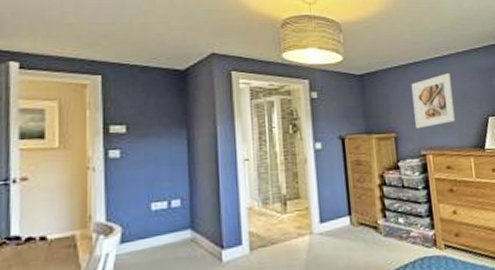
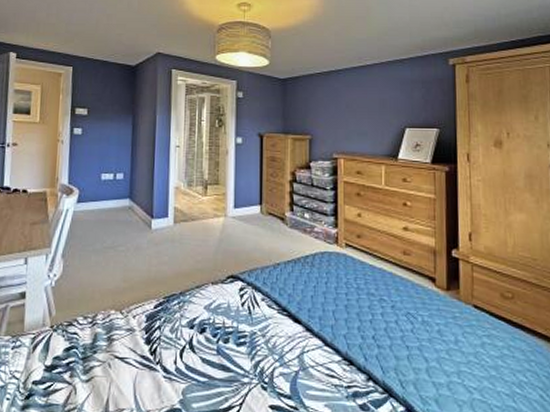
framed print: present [411,73,455,129] -> none [331,82,372,133]

